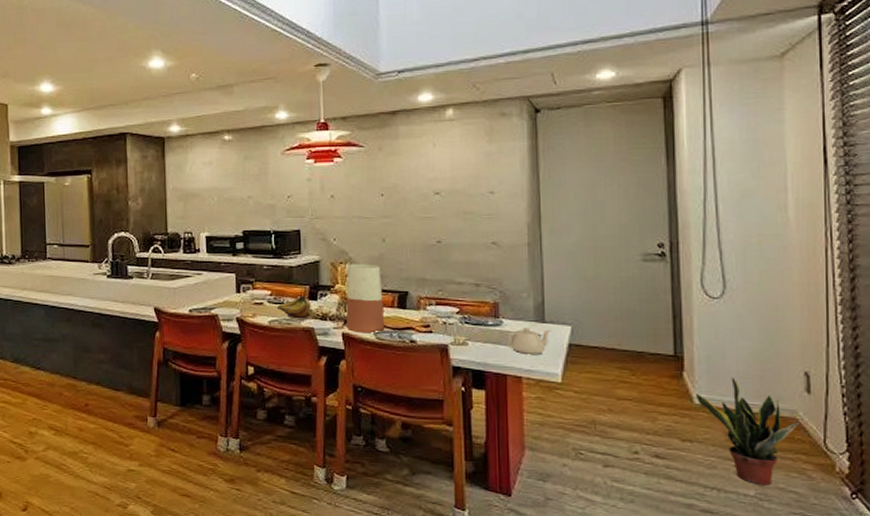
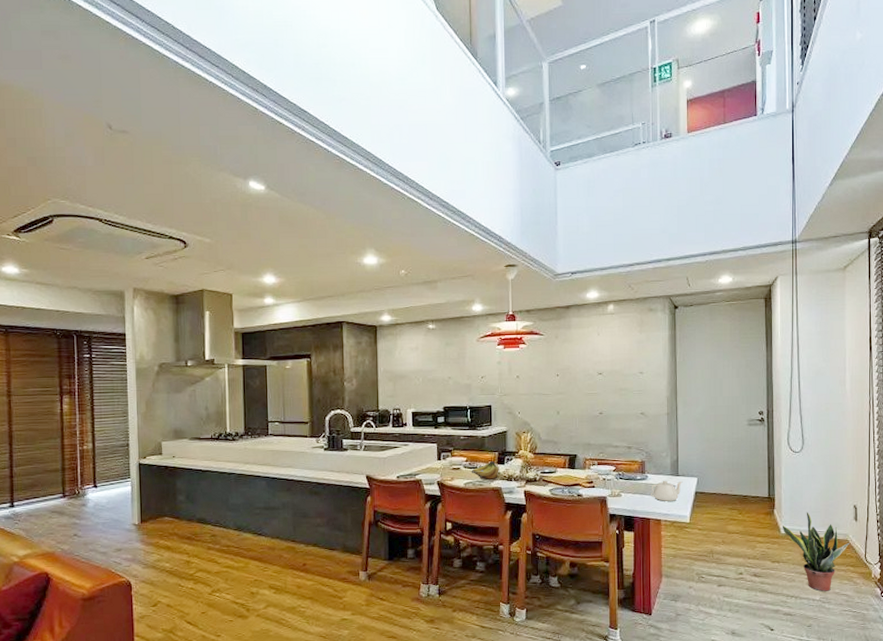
vase: present [346,264,385,334] -> none [527,433,558,491]

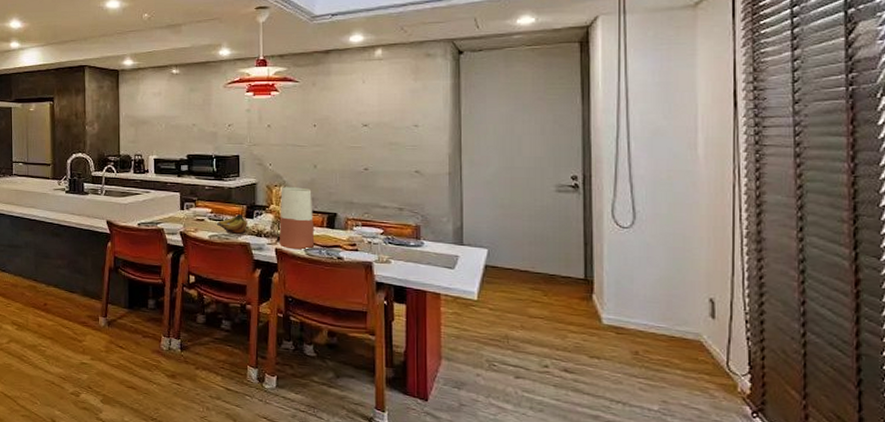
vase: none [527,433,558,491] -> present [279,187,315,250]
teapot: present [651,480,683,501] -> none [427,249,469,274]
potted plant: present [782,511,850,591] -> none [603,300,703,402]

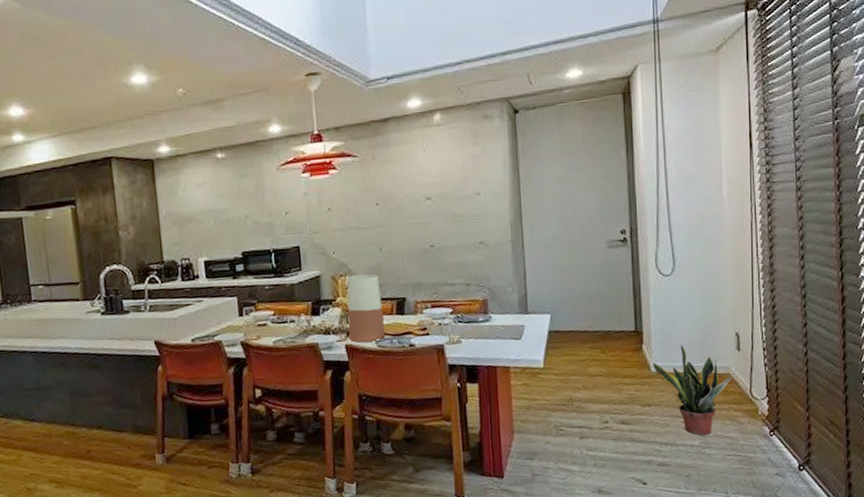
fruit: present [216,214,247,235] -> none [280,313,314,336]
potted plant: none [603,300,703,402] -> present [652,344,732,436]

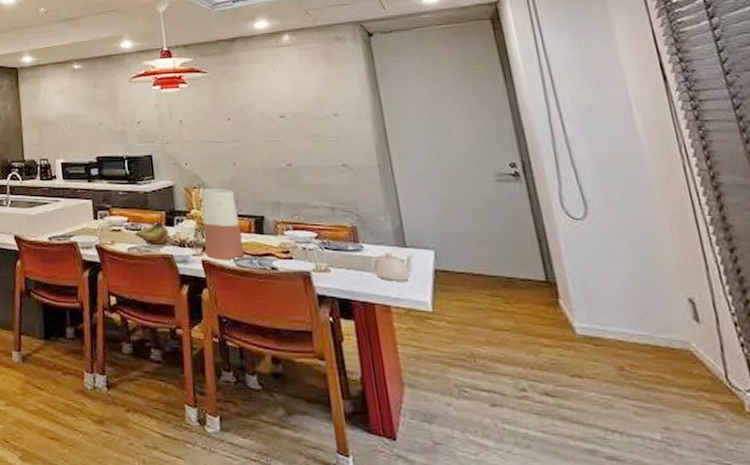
fruit: none [280,313,314,336] -> present [134,222,169,246]
teapot: none [496,319,534,345] -> present [369,252,414,281]
potted plant: present [652,344,732,436] -> none [575,304,695,428]

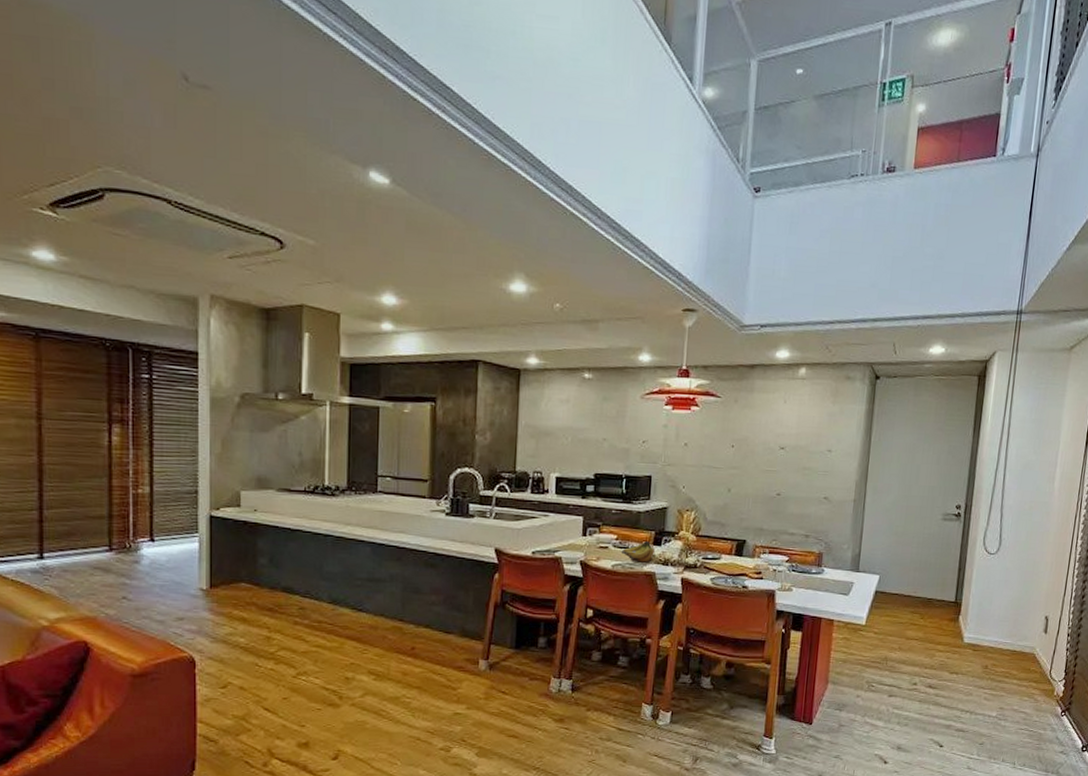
vase: present [200,188,245,260] -> none [686,512,724,579]
teapot: present [369,252,414,281] -> none [825,576,863,600]

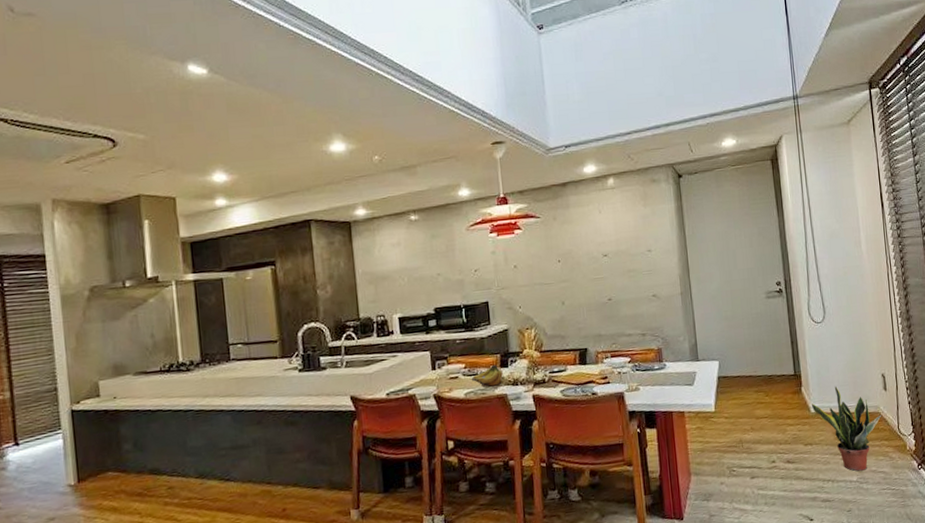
potted plant: none [965,620,1036,708] -> present [811,386,881,472]

